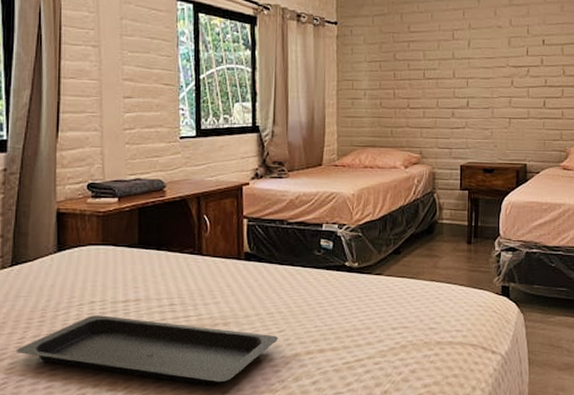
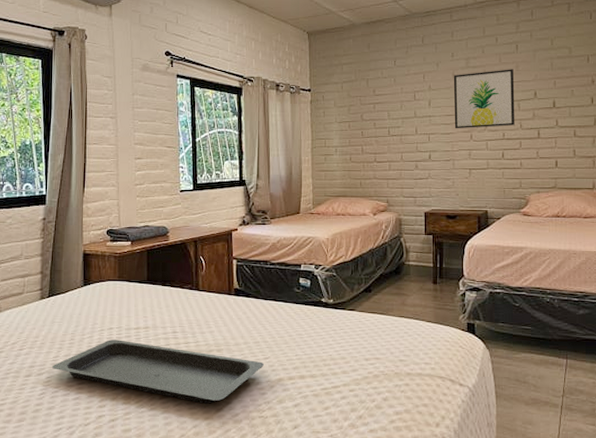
wall art: none [495,9,559,74] -> present [453,69,515,129]

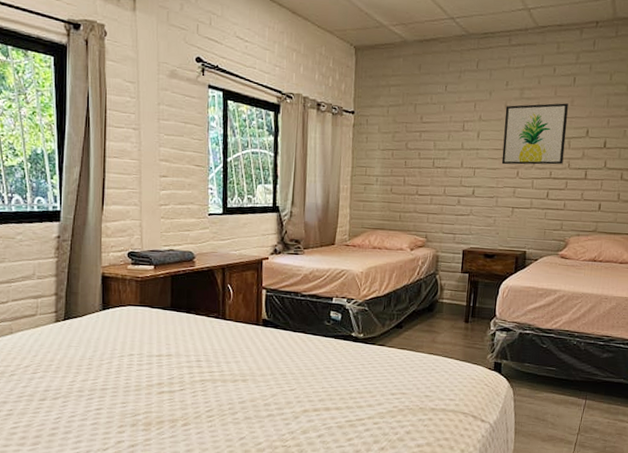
serving tray: present [52,340,264,404] -> none [69,366,289,433]

